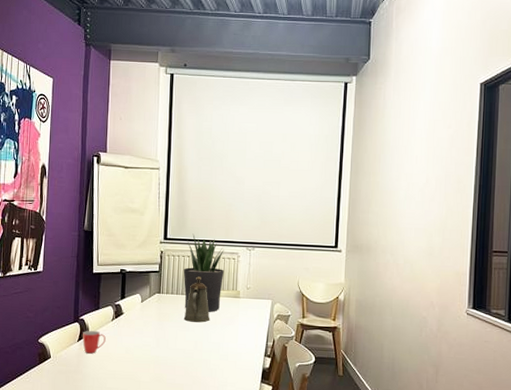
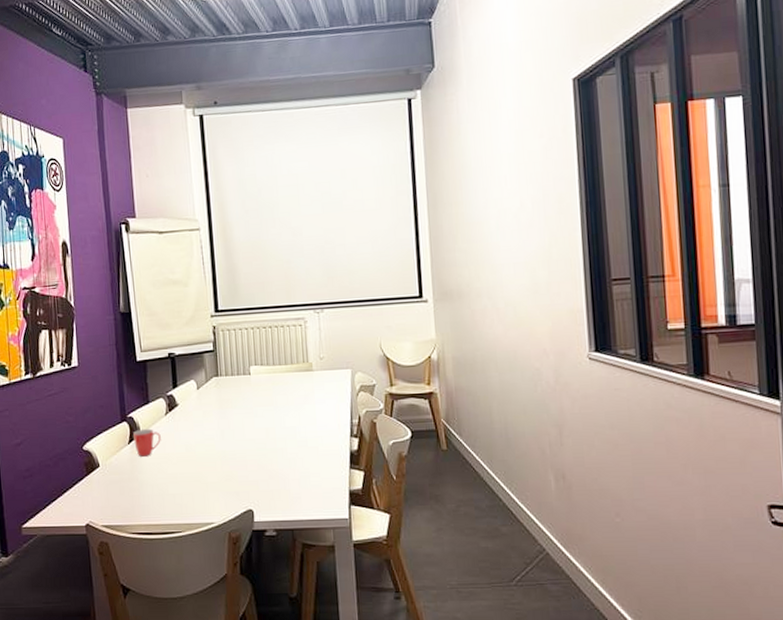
planter: present [183,233,225,312] -> none [242,301,291,392]
coffee pot: present [184,276,210,323] -> none [249,351,281,406]

